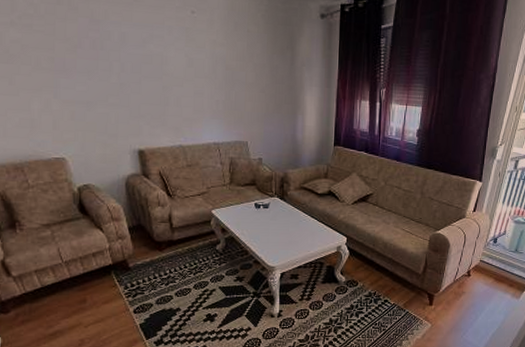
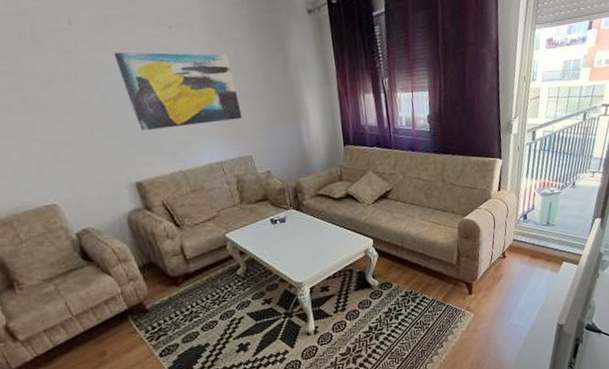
wall art: none [138,28,245,107] -> present [113,52,242,132]

